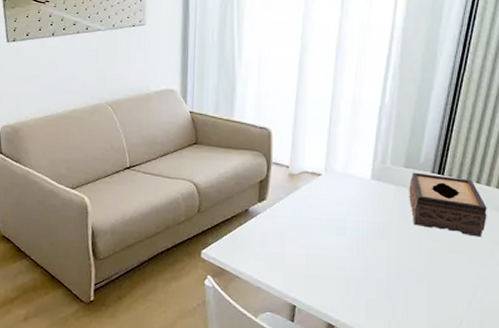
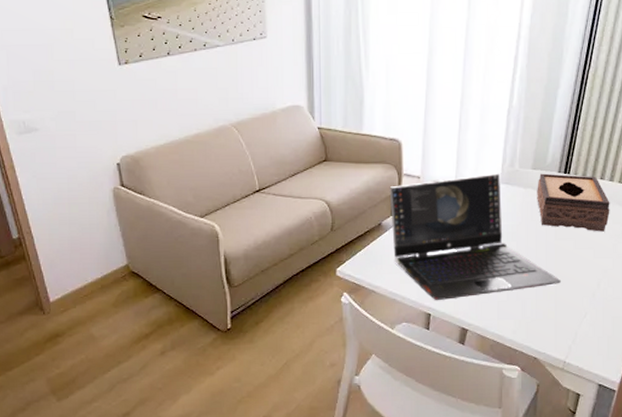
laptop computer: none [257,168,434,293] -> present [389,173,561,301]

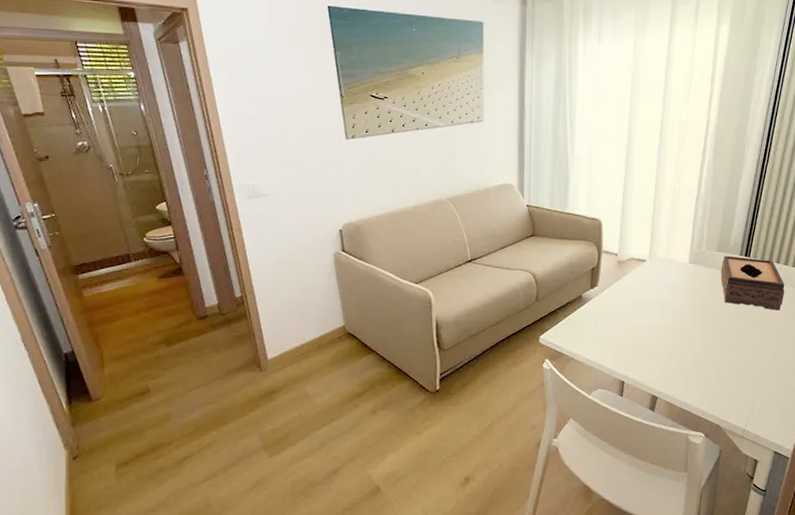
laptop computer: present [389,173,561,301] -> none [590,253,741,370]

